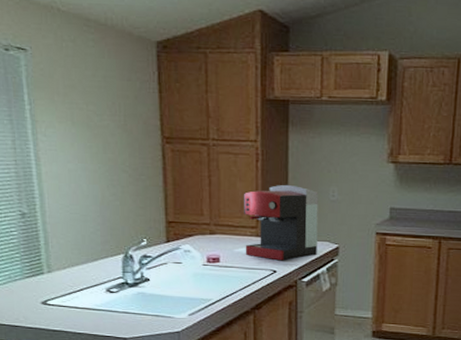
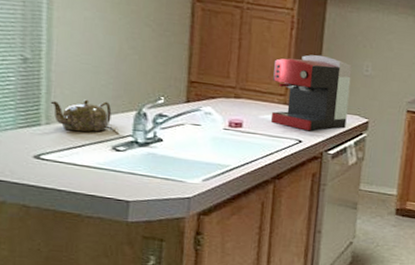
teapot: none [50,247,102,277] -> present [51,99,112,132]

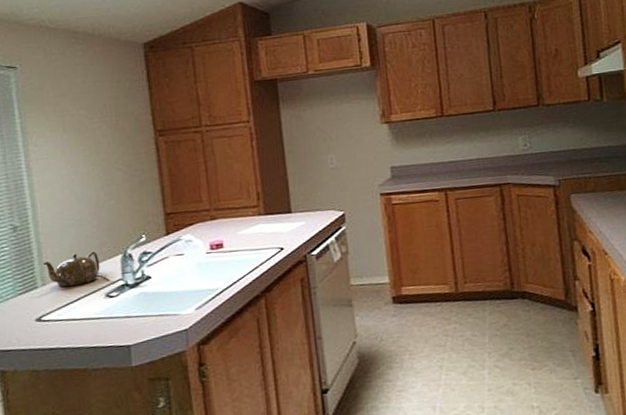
coffee maker: present [270,54,352,131] -> none [242,158,323,237]

